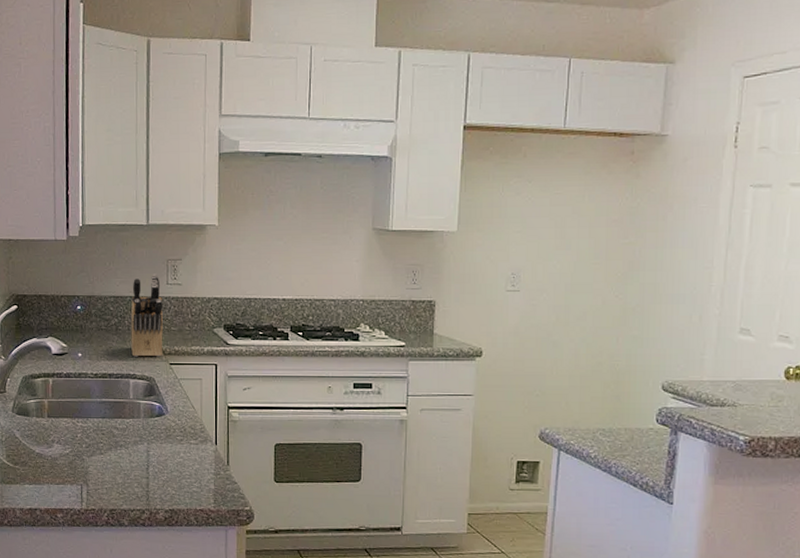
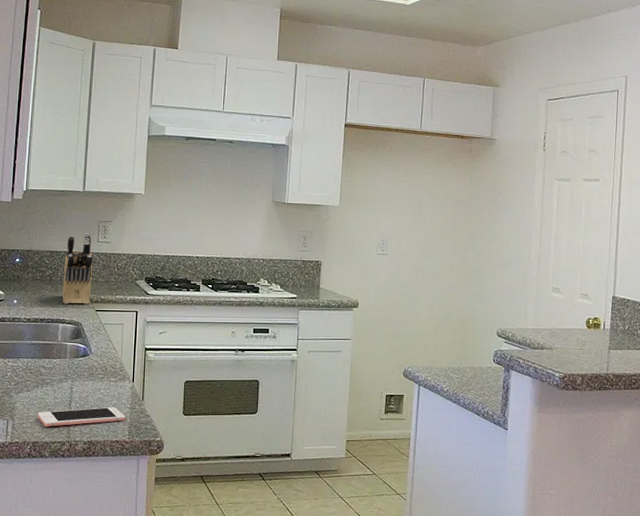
cell phone: none [113,472,209,493] -> present [37,406,125,427]

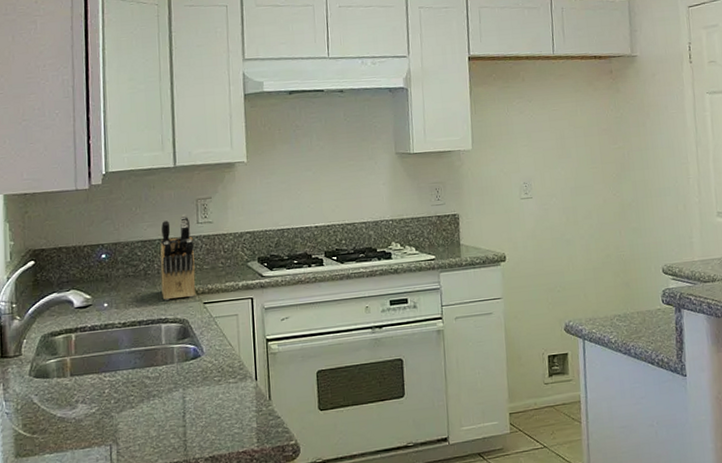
cell phone: present [37,406,125,427] -> none [146,412,251,447]

